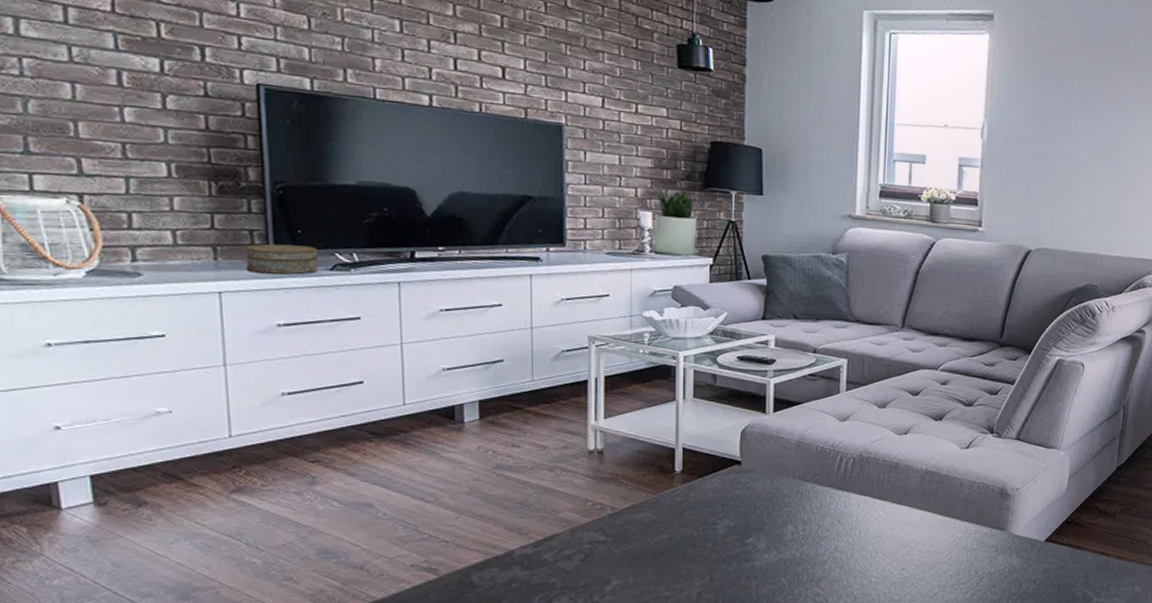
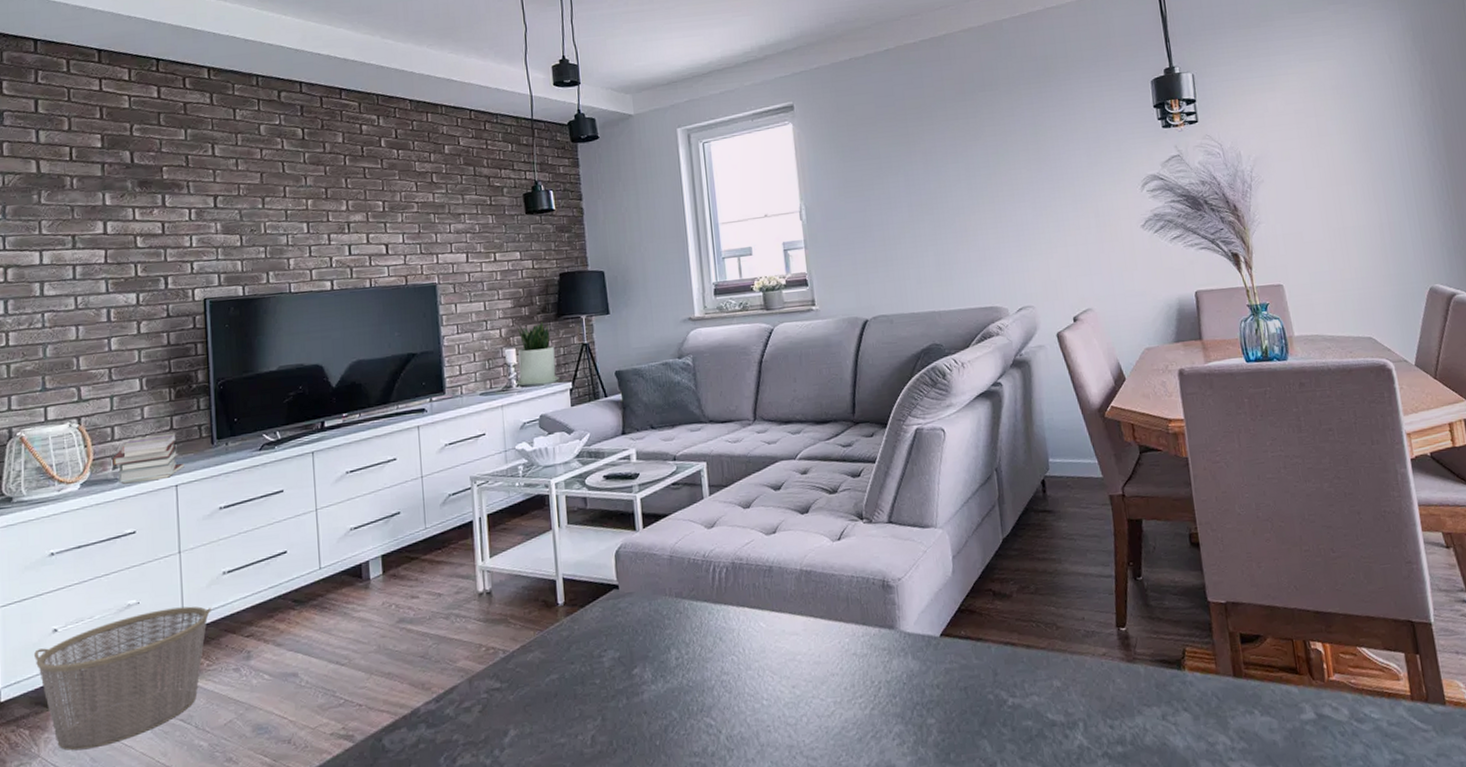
basket: none [29,422,267,554] -> present [34,606,211,750]
books: none [130,230,231,283] -> present [112,432,185,484]
decorative box: present [245,244,319,275] -> none [195,431,251,463]

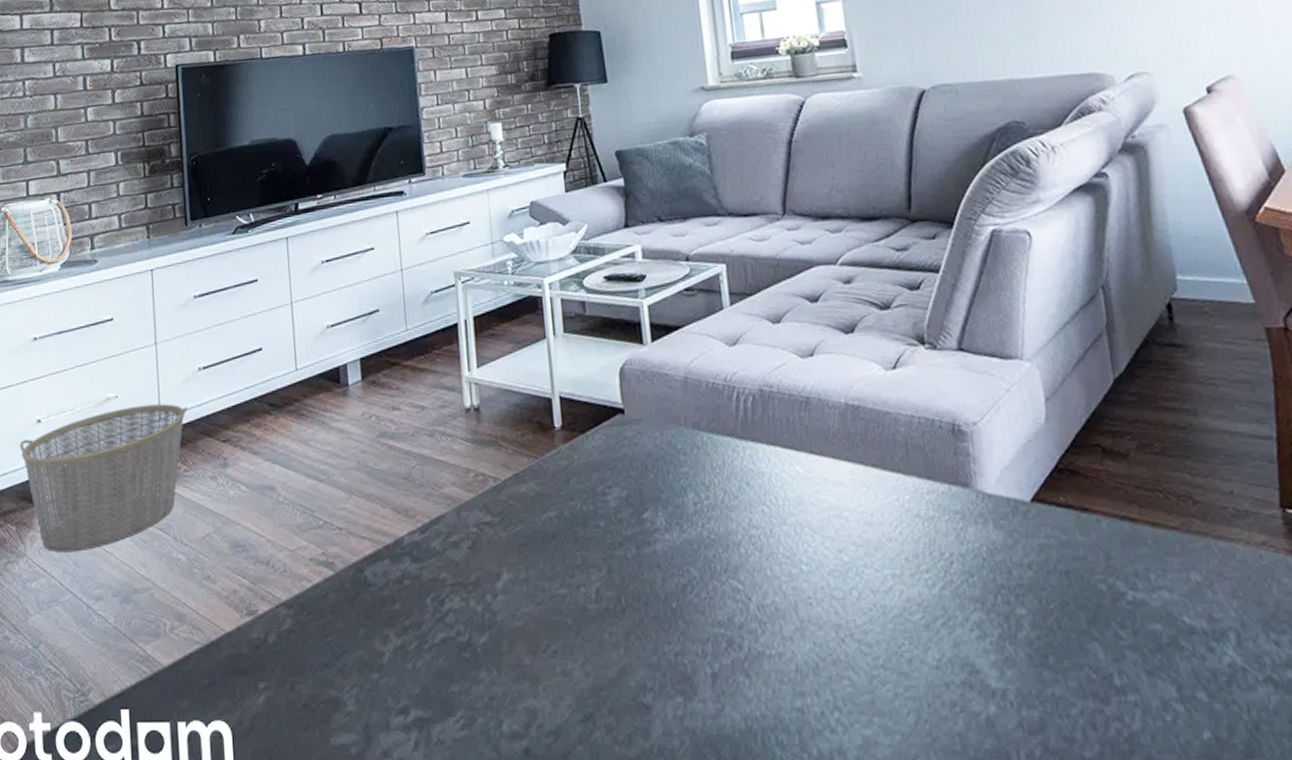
books: present [112,432,185,484] -> none [90,211,159,267]
planter: present [516,321,559,387] -> none [502,90,551,168]

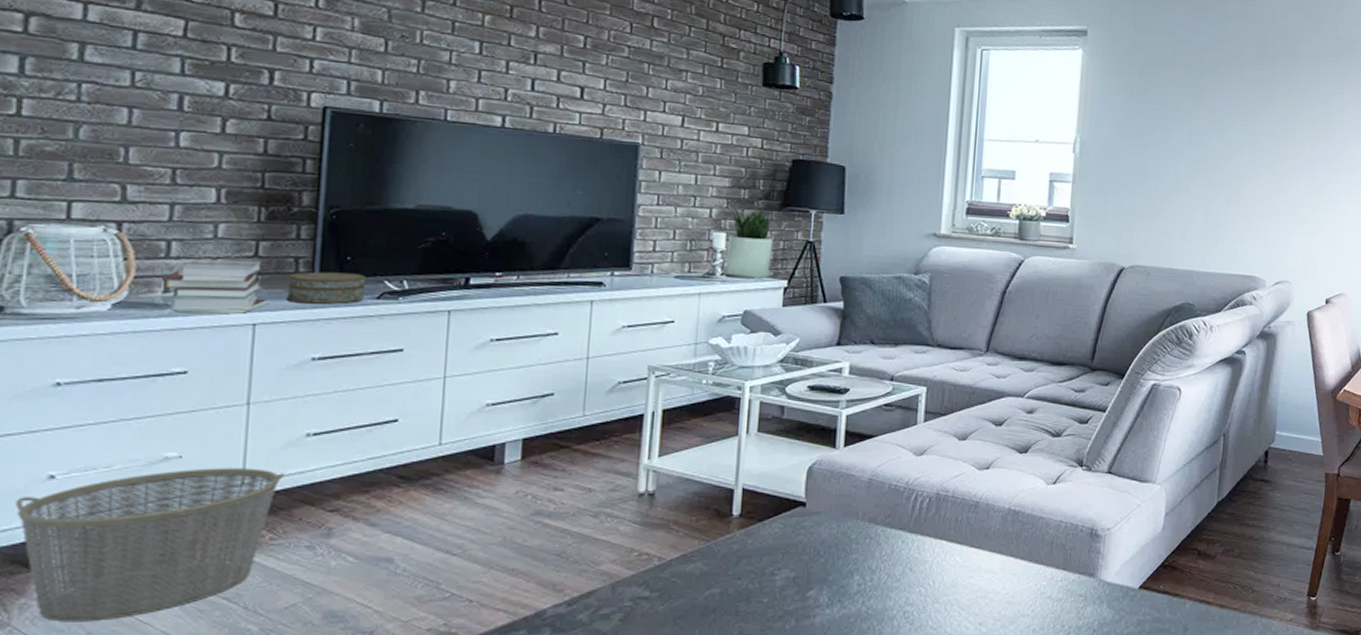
books: none [90,211,159,267] -> present [164,258,269,315]
decorative box: none [170,212,224,246] -> present [287,271,367,305]
planter: none [502,90,551,168] -> present [720,206,774,279]

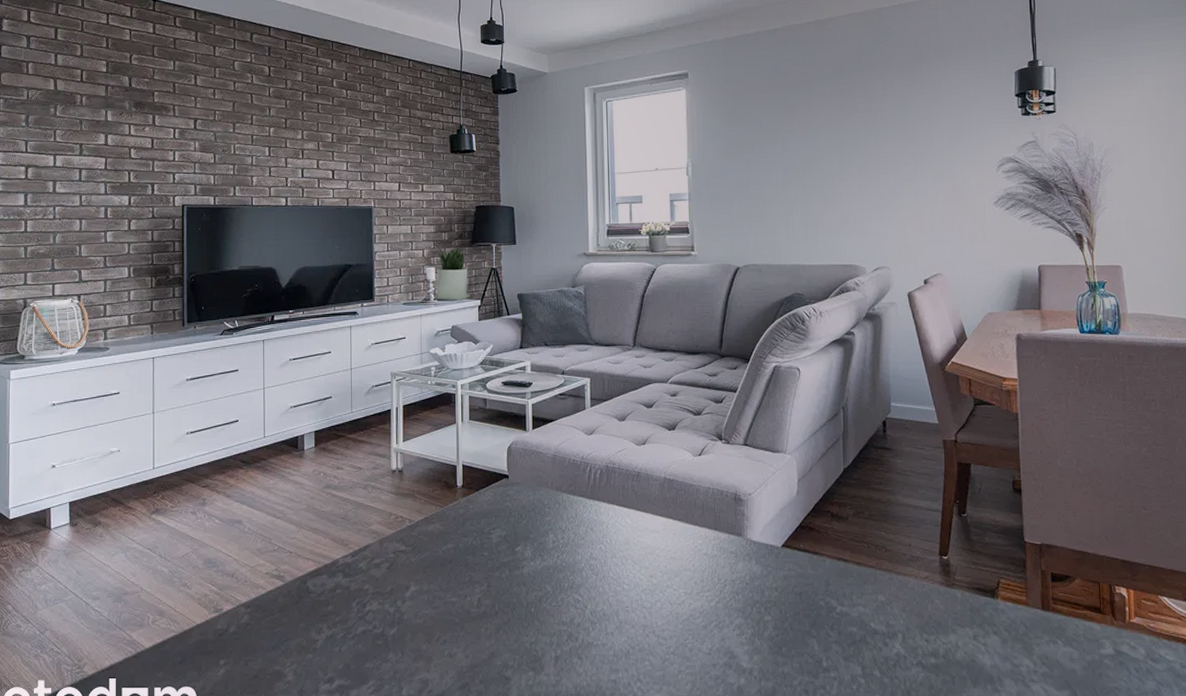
basket: present [16,468,284,622] -> none [37,457,176,564]
books: present [164,258,269,315] -> none [104,314,160,353]
decorative box: present [287,271,367,305] -> none [170,318,214,341]

